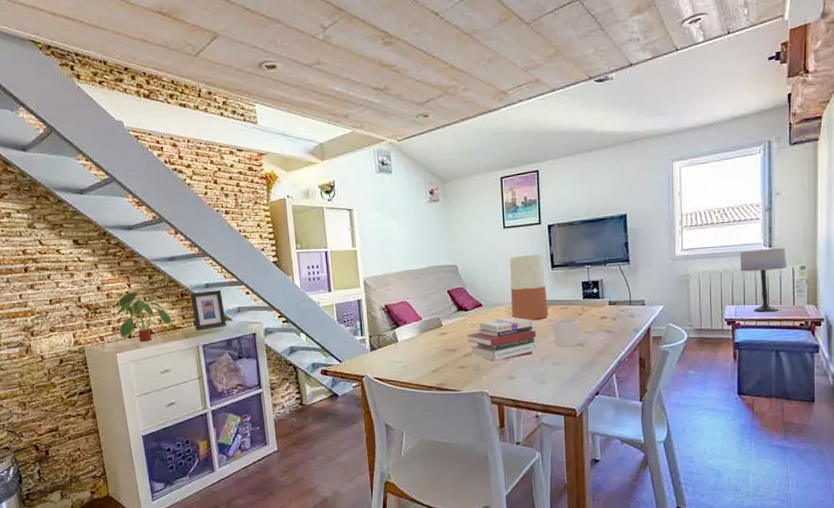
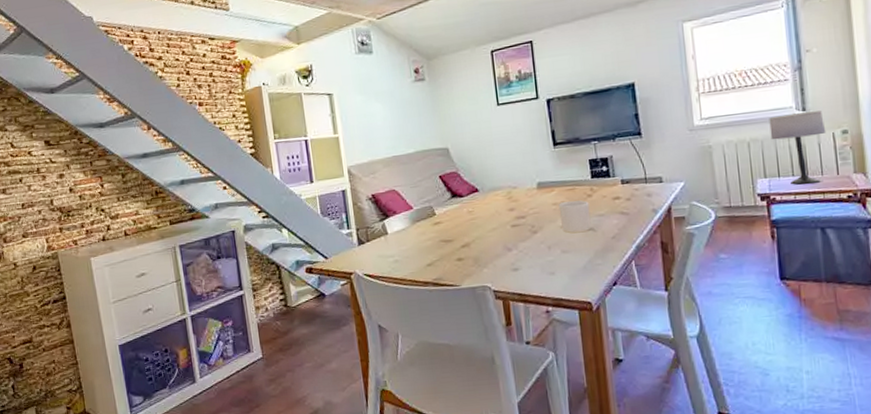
plant: present [117,291,172,342] -> none [90,190,147,244]
picture frame: present [190,290,226,331] -> none [165,186,203,231]
books: present [466,316,538,361] -> none [463,201,544,252]
vase: present [510,254,549,321] -> none [506,131,554,206]

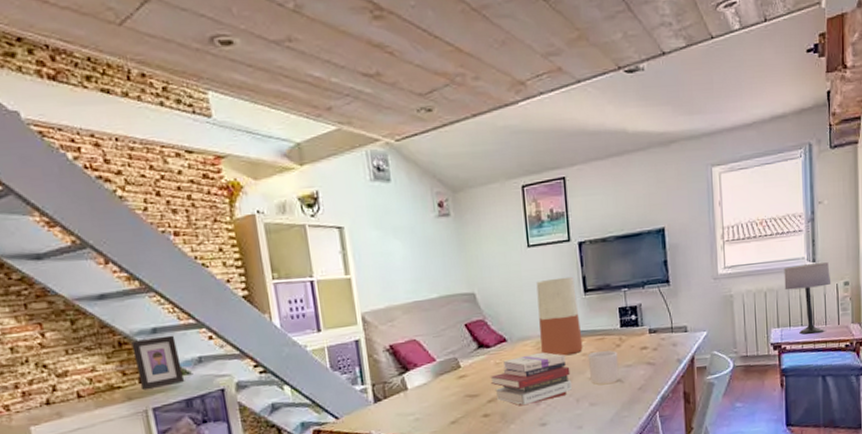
picture frame: none [165,186,203,231] -> present [131,335,184,391]
books: none [463,201,544,252] -> present [490,352,573,406]
vase: none [506,131,554,206] -> present [536,276,583,356]

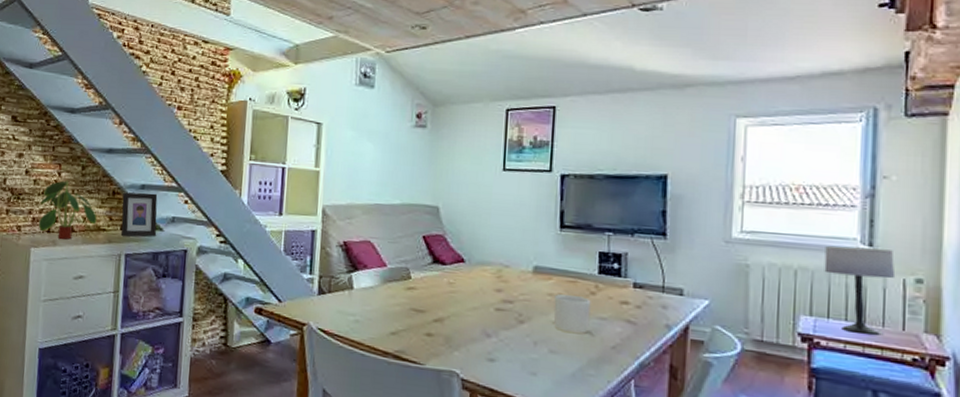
plant: none [27,341,107,409] -> present [38,180,97,240]
books: present [490,352,573,406] -> none [440,281,532,335]
vase: present [536,276,583,356] -> none [502,207,551,292]

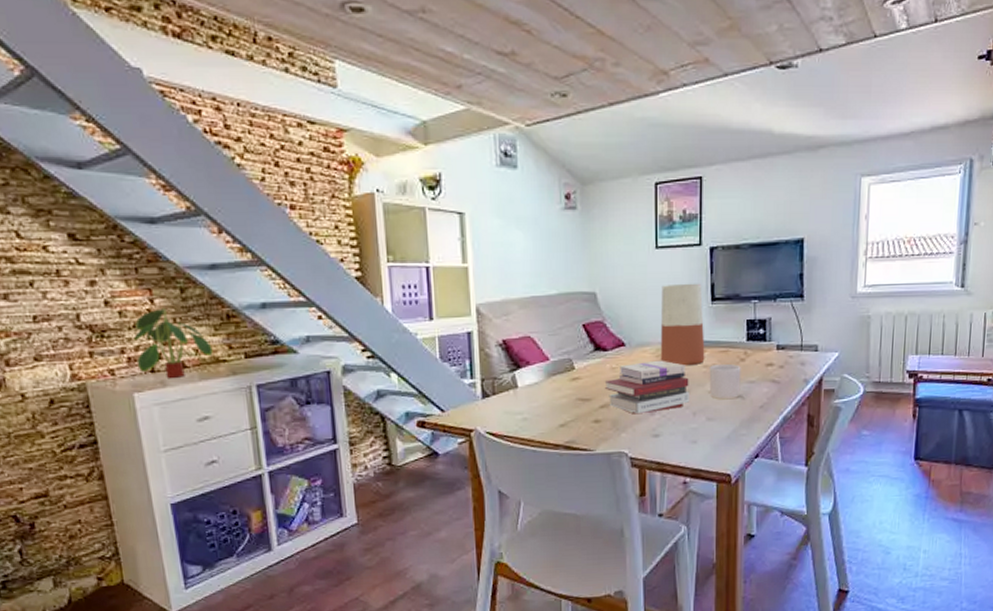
picture frame: present [121,192,158,237] -> none [240,312,290,366]
books: none [440,281,532,335] -> present [604,360,690,415]
vase: none [502,207,551,292] -> present [661,283,705,366]
table lamp: present [824,245,896,336] -> none [927,288,979,365]

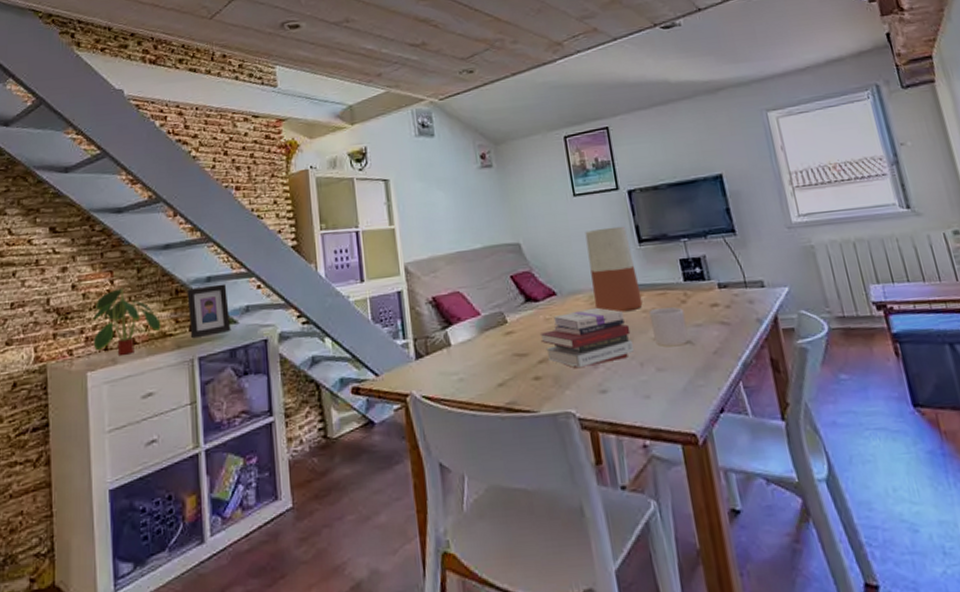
picture frame: none [240,312,290,366] -> present [187,284,230,339]

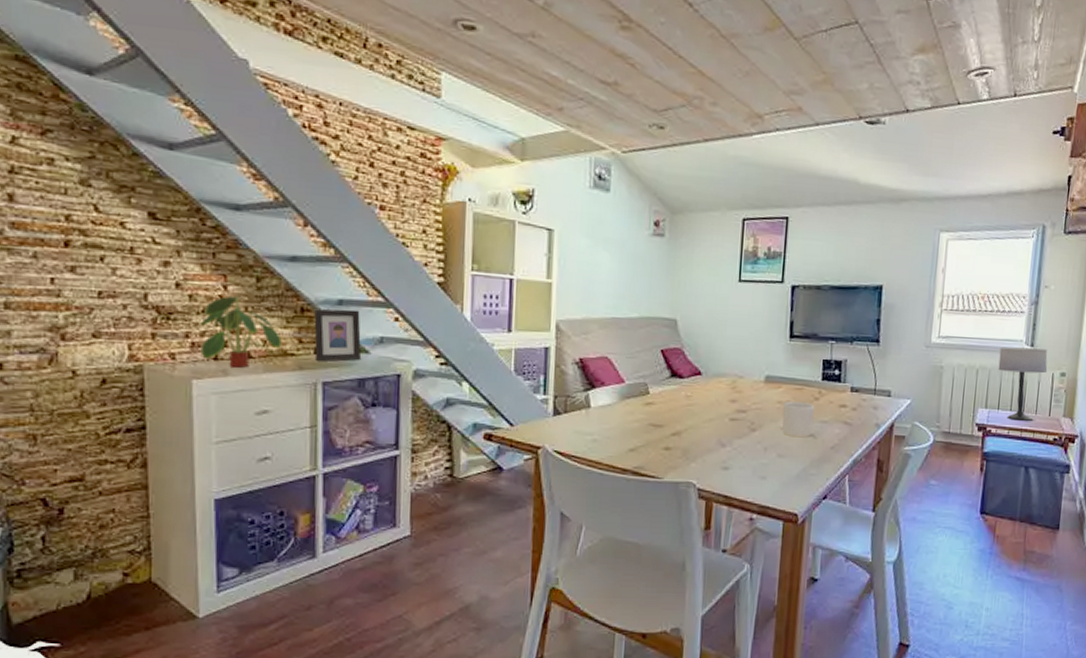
books: present [539,307,635,369] -> none [677,392,763,445]
vase: present [585,226,643,313] -> none [736,318,782,401]
table lamp: none [872,209,943,293] -> present [998,346,1048,422]

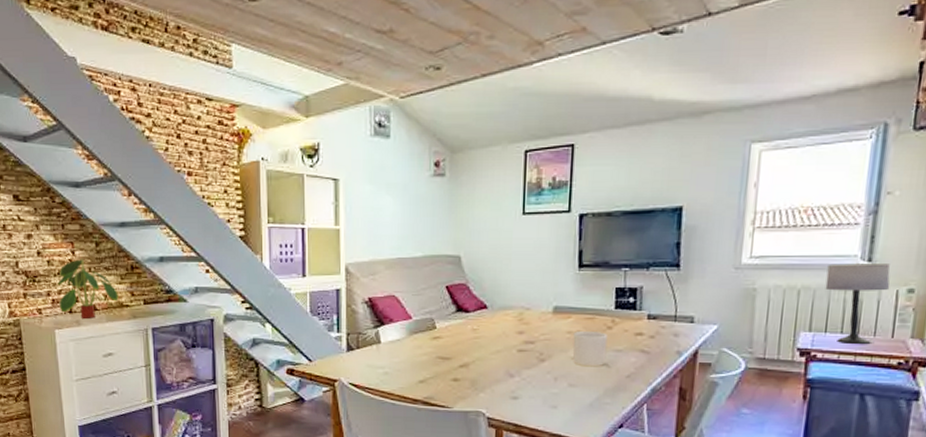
picture frame: present [314,309,361,362] -> none [141,265,180,311]

